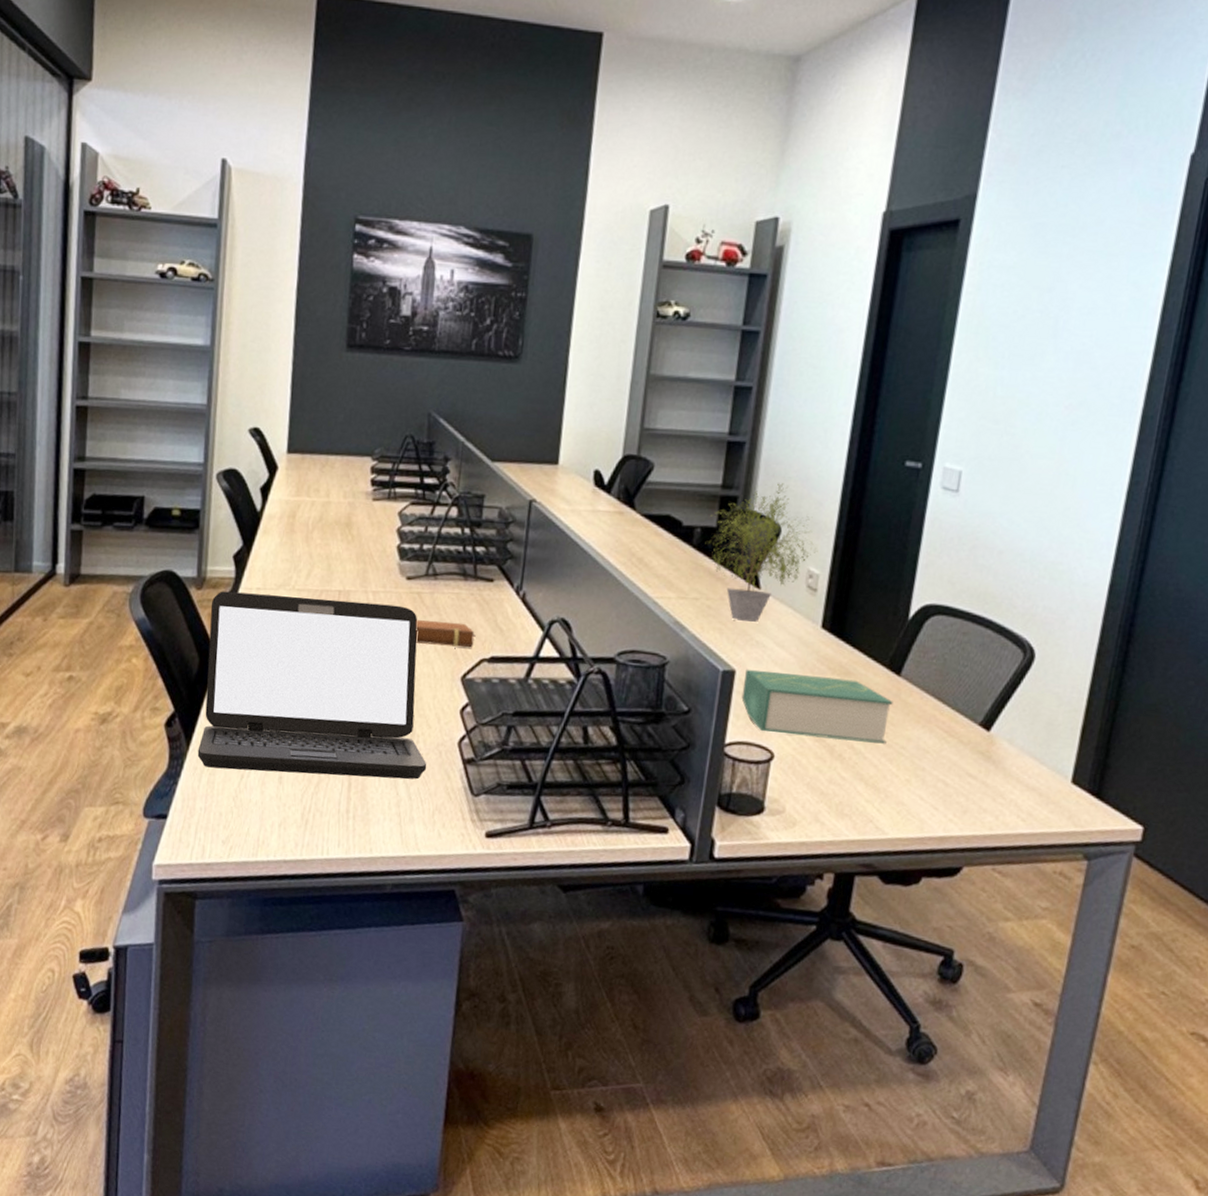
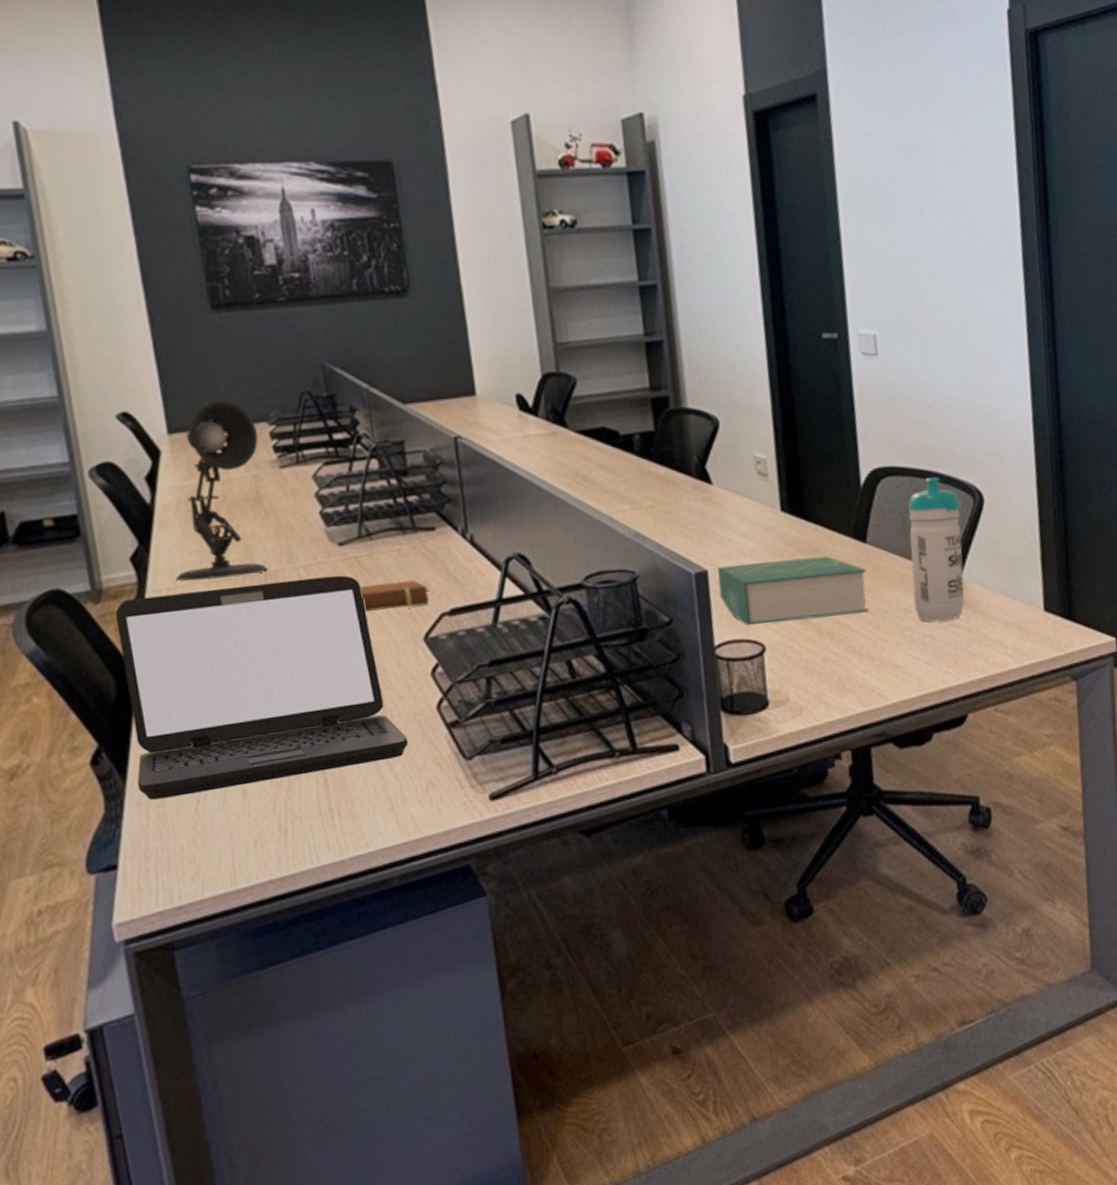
desk lamp: none [266,429,361,590] -> present [175,399,268,581]
potted plant: present [709,483,818,622] -> none [649,375,760,520]
water bottle: none [934,624,1009,770] -> present [907,477,965,622]

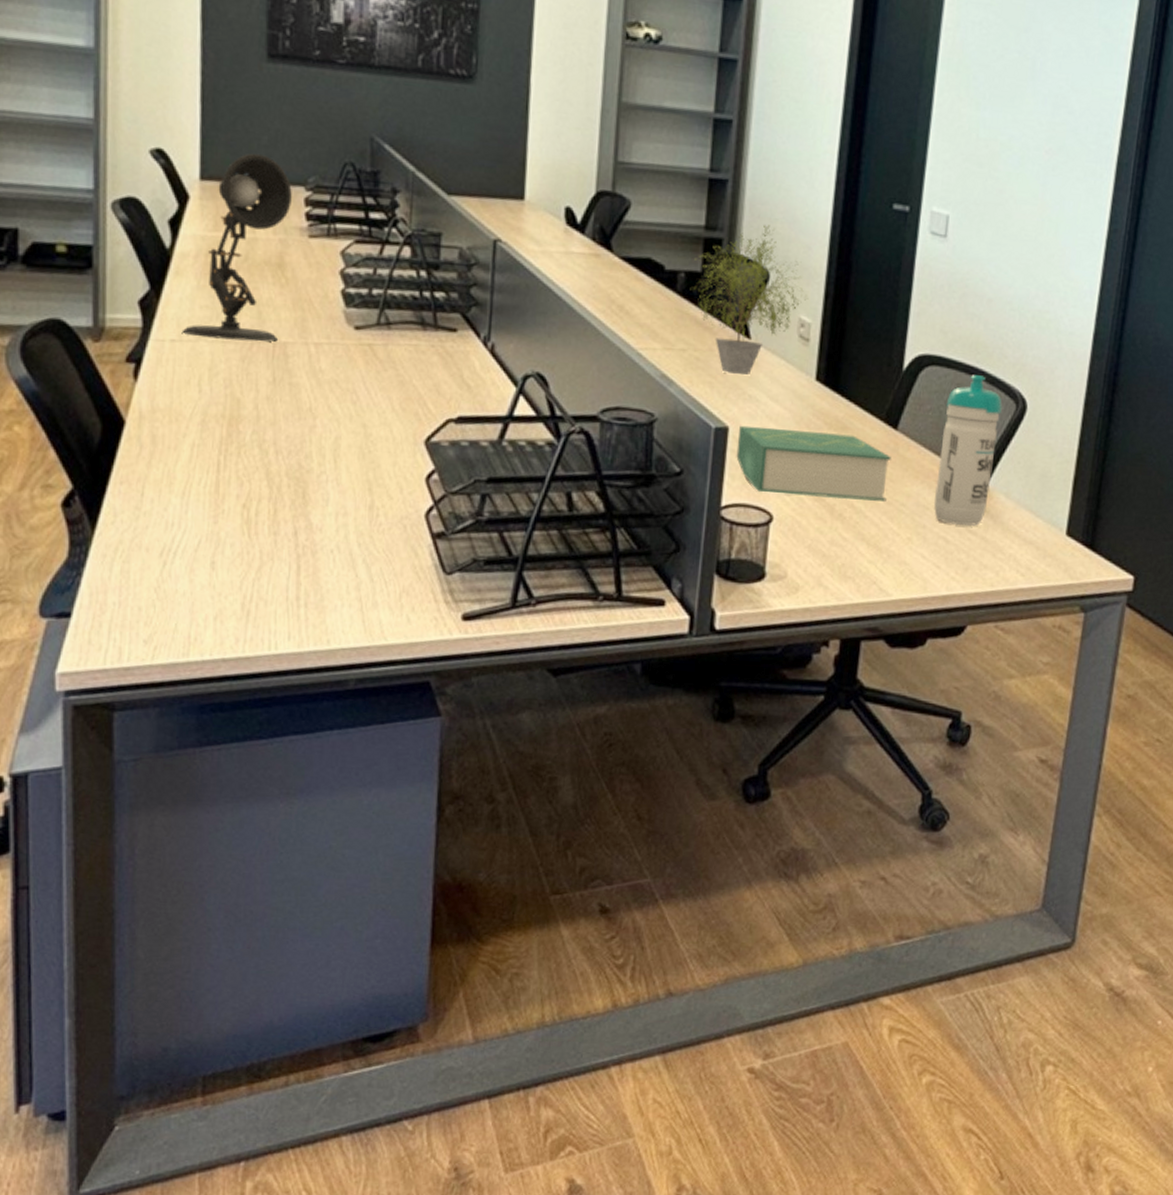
laptop: present [115,575,409,800] -> none [106,343,390,559]
notebook: present [360,579,430,611] -> none [368,375,438,407]
potted plant: none [649,375,760,520] -> present [694,224,809,375]

